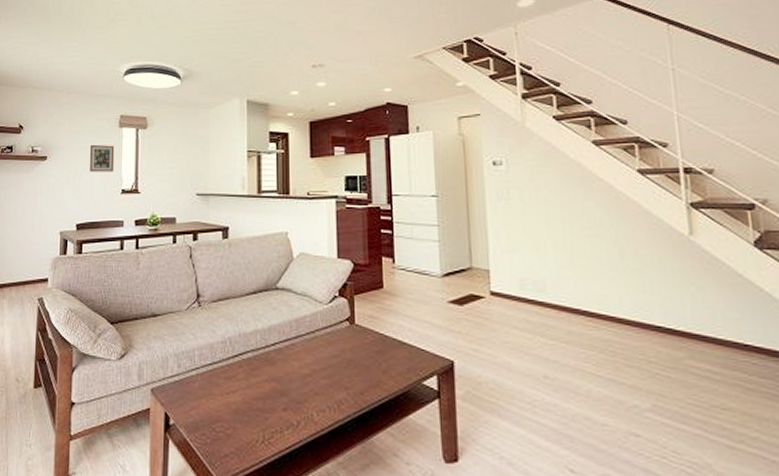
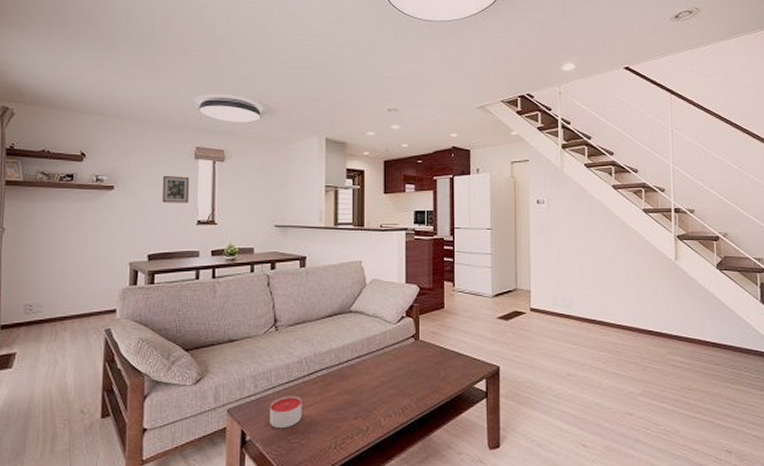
candle: none [194,379,227,415] -> present [270,396,302,429]

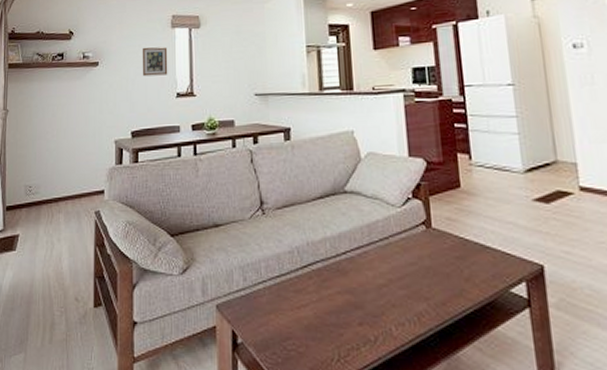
candle: present [270,396,302,429] -> none [261,292,298,332]

